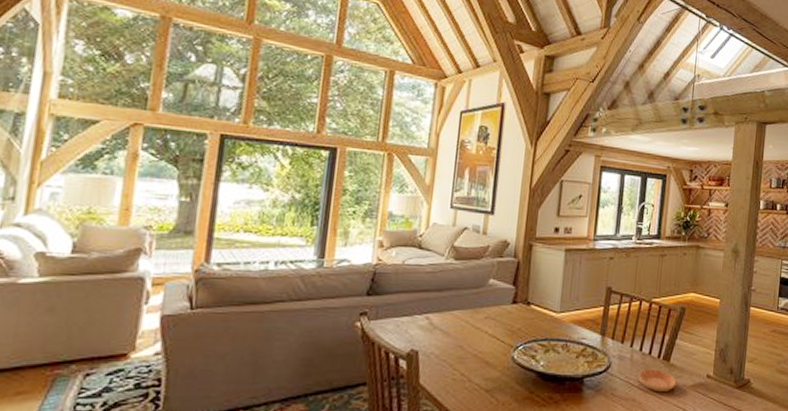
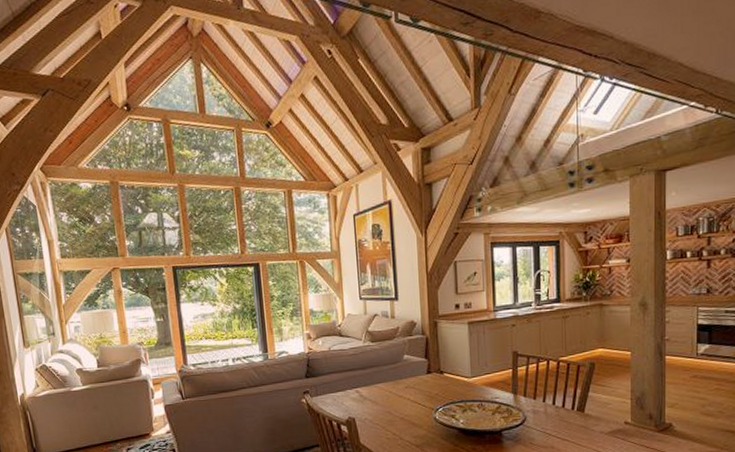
saucer: present [638,369,677,393] -> none [555,419,594,440]

